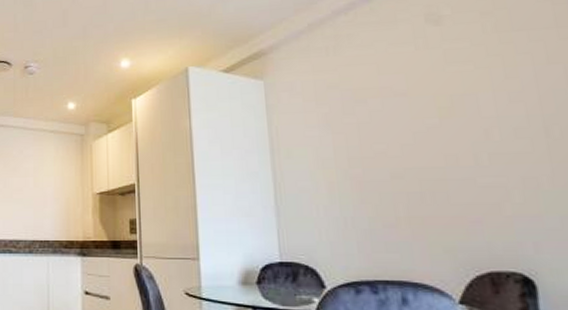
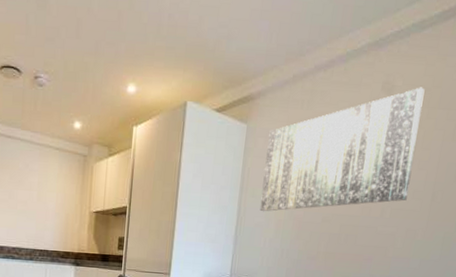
wall art: none [293,12,508,174] -> present [259,87,425,212]

